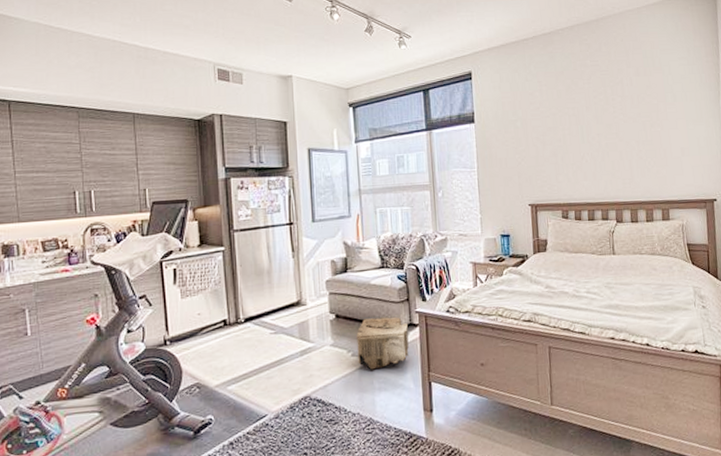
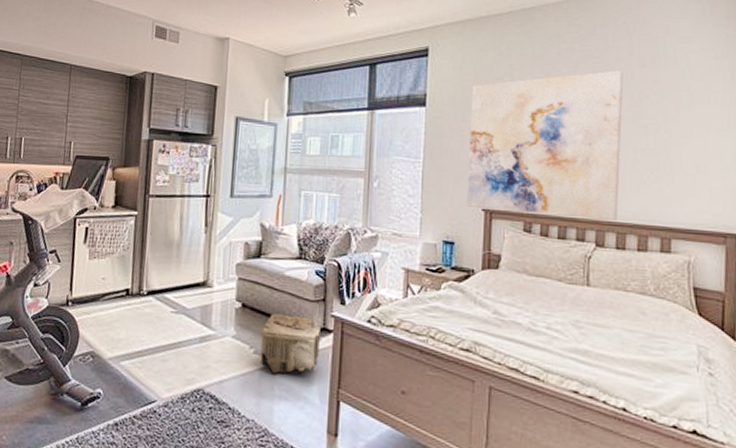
wall art: none [510,80,631,204] -> present [467,70,624,220]

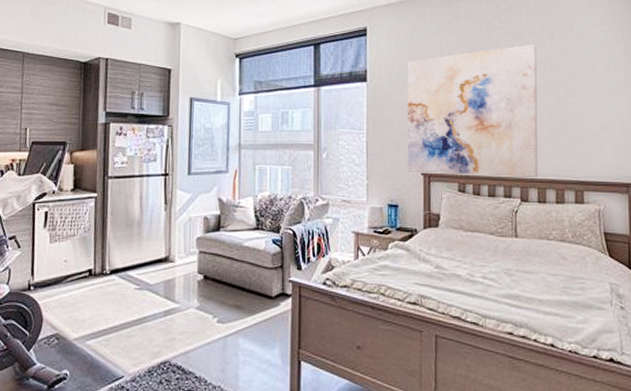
pouf: present [260,314,320,375] -> none [223,283,279,341]

